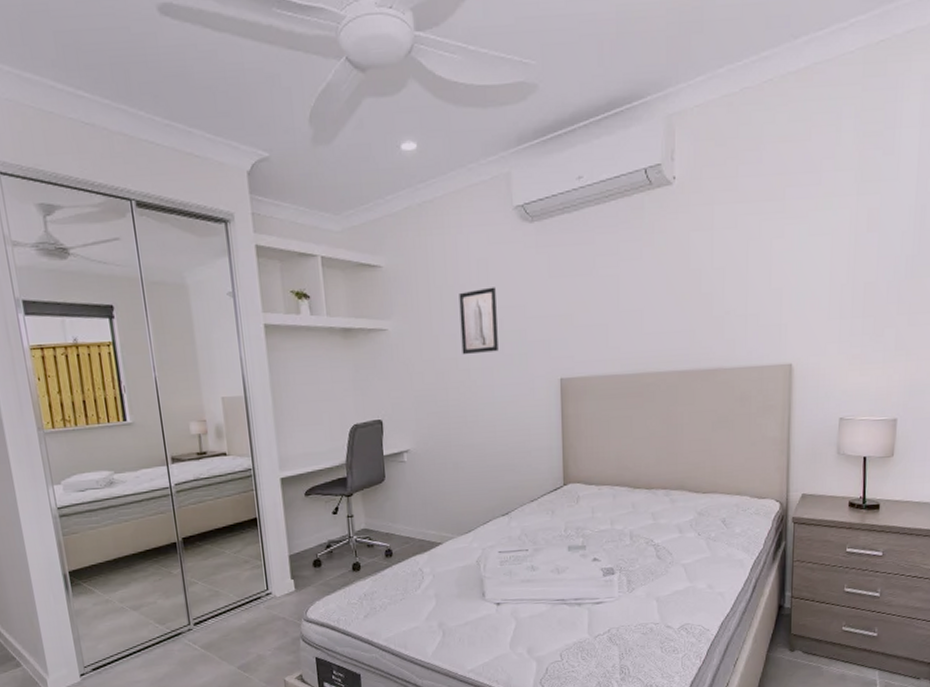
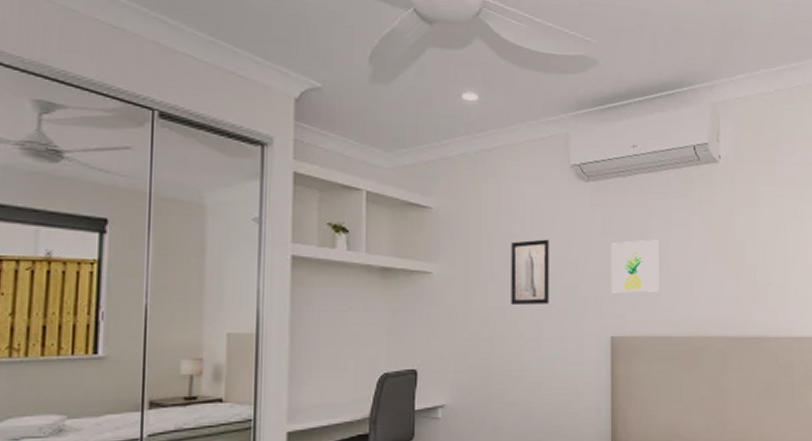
wall art: none [558,276,608,336] -> present [611,239,659,293]

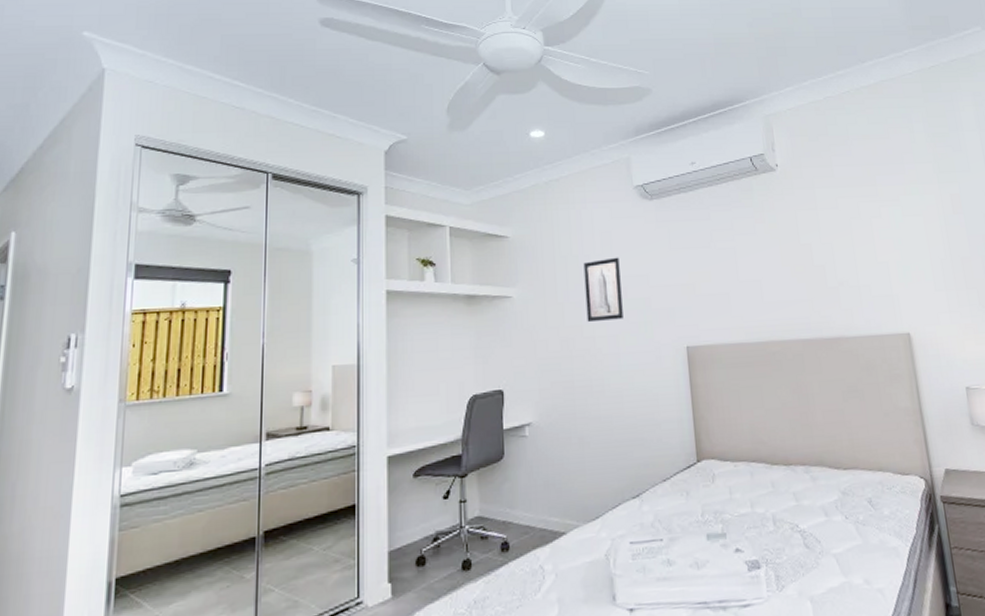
wall art: present [611,239,659,293] -> none [678,249,730,304]

